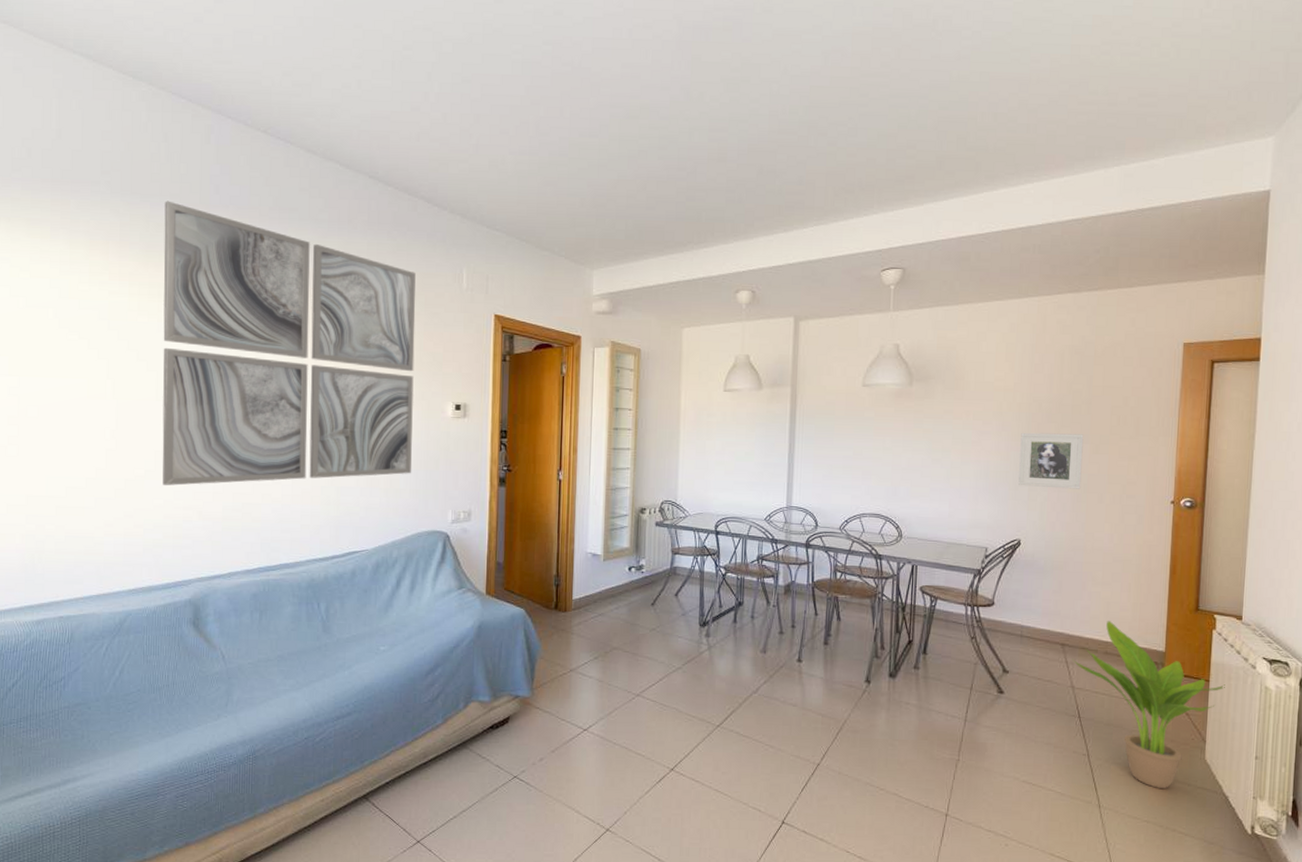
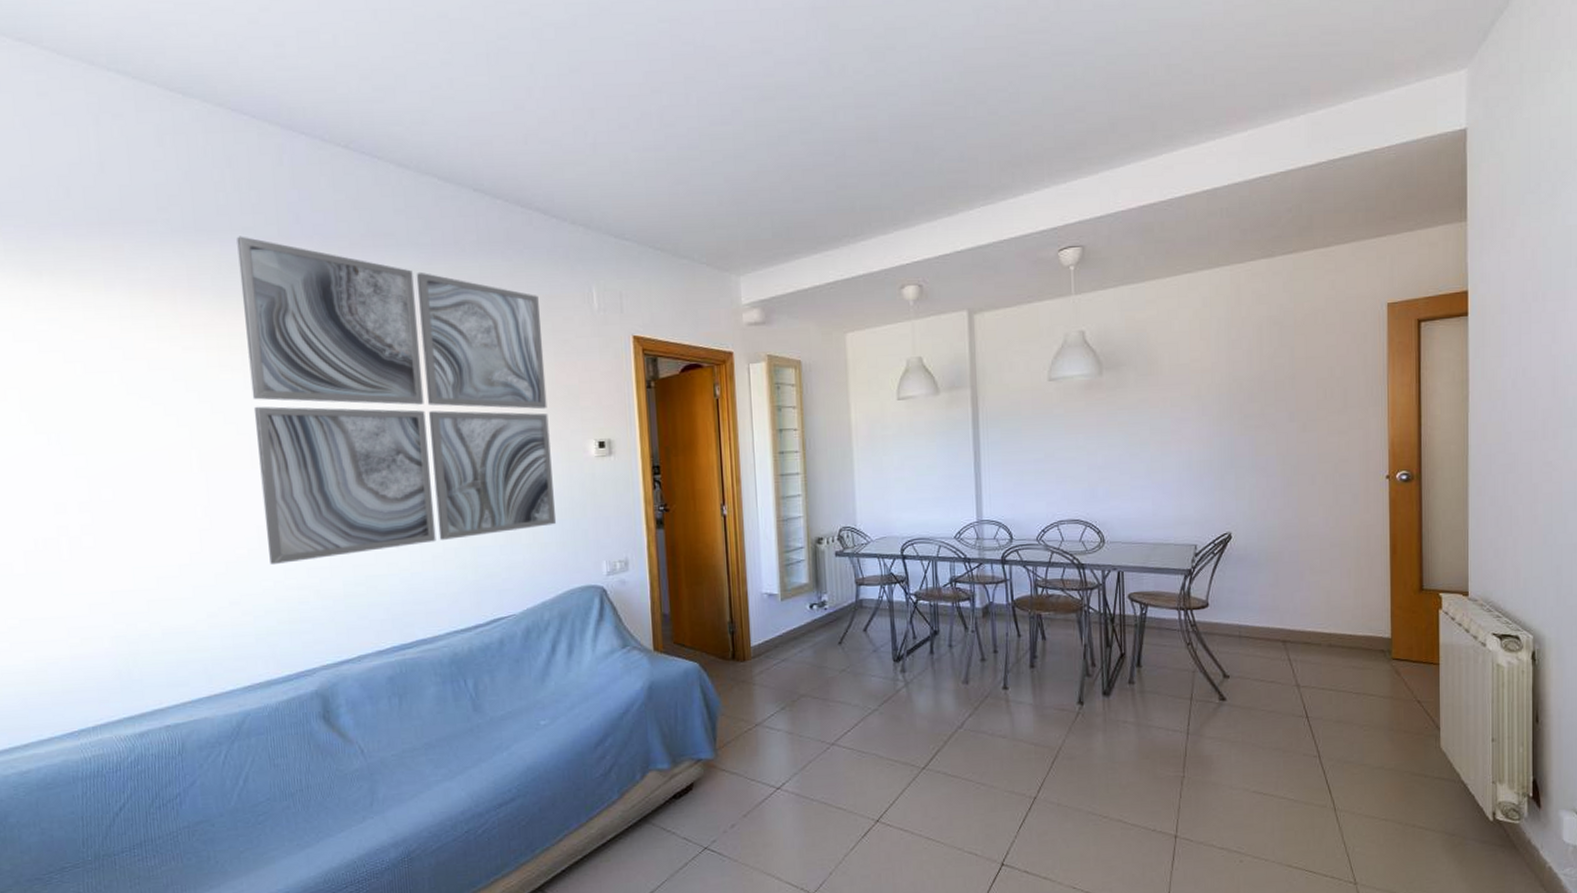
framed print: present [1018,432,1084,489] -> none [1223,412,1291,475]
potted plant: present [1072,621,1225,788] -> none [1295,611,1456,784]

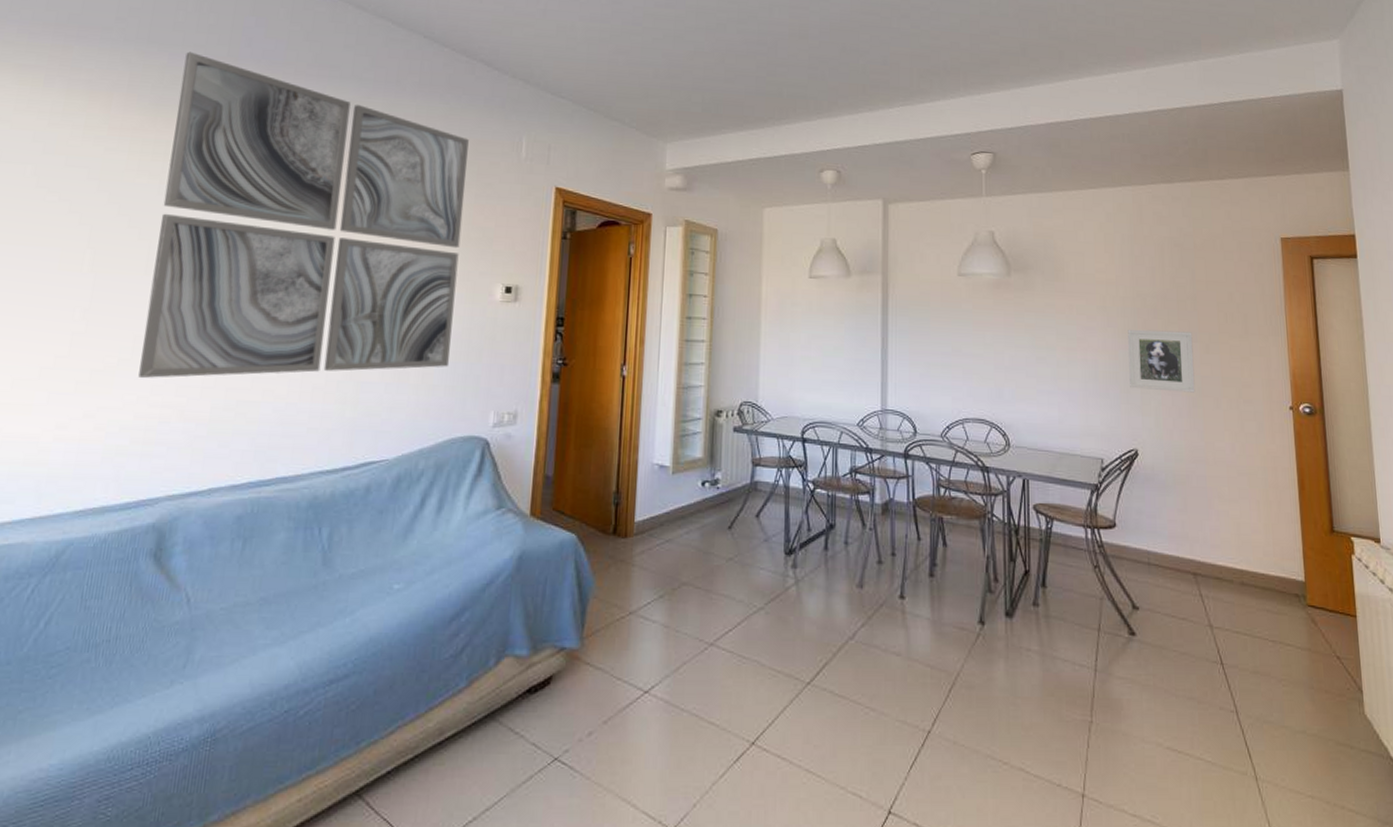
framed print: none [1223,412,1291,475] -> present [1128,329,1195,393]

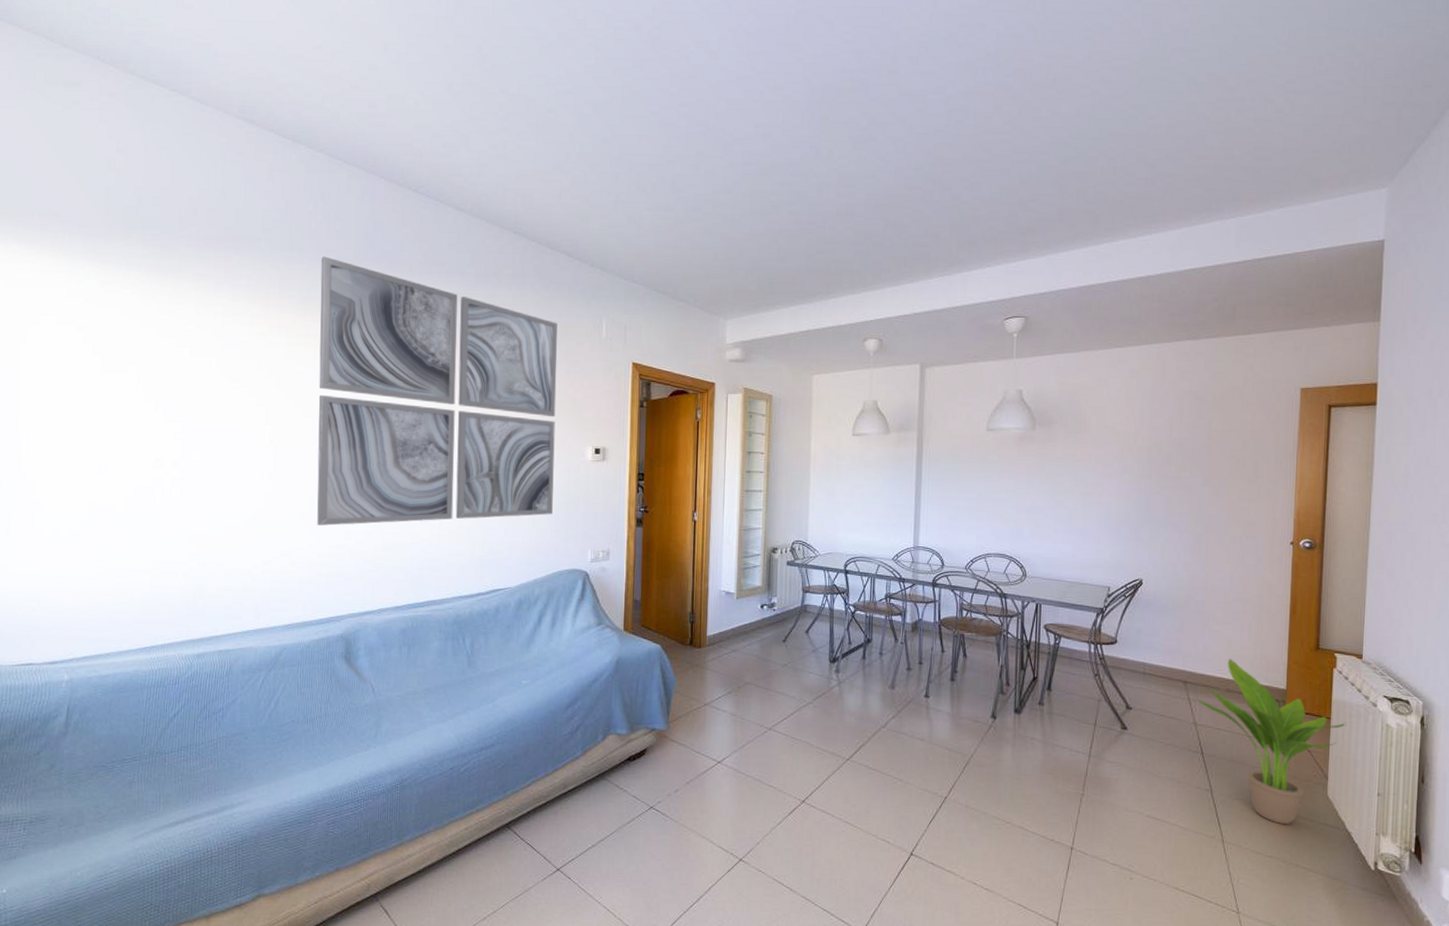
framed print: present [1128,329,1195,393] -> none [1140,475,1204,530]
potted plant: none [1206,545,1374,753] -> present [1194,659,1347,824]

